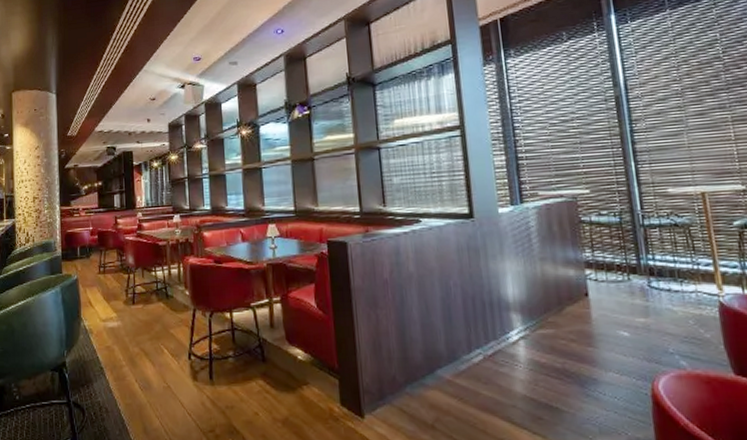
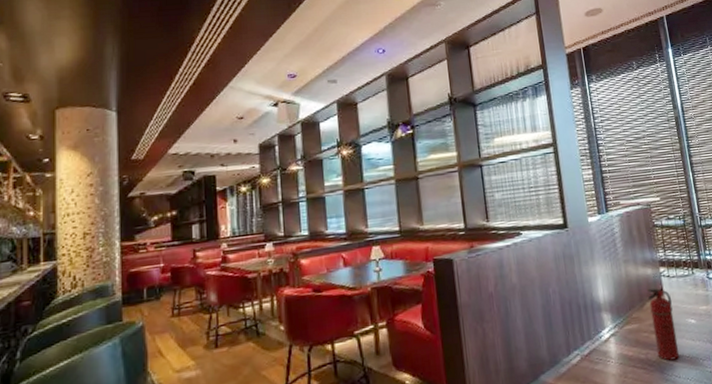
fire extinguisher: none [567,291,605,375] -> present [647,288,679,361]

